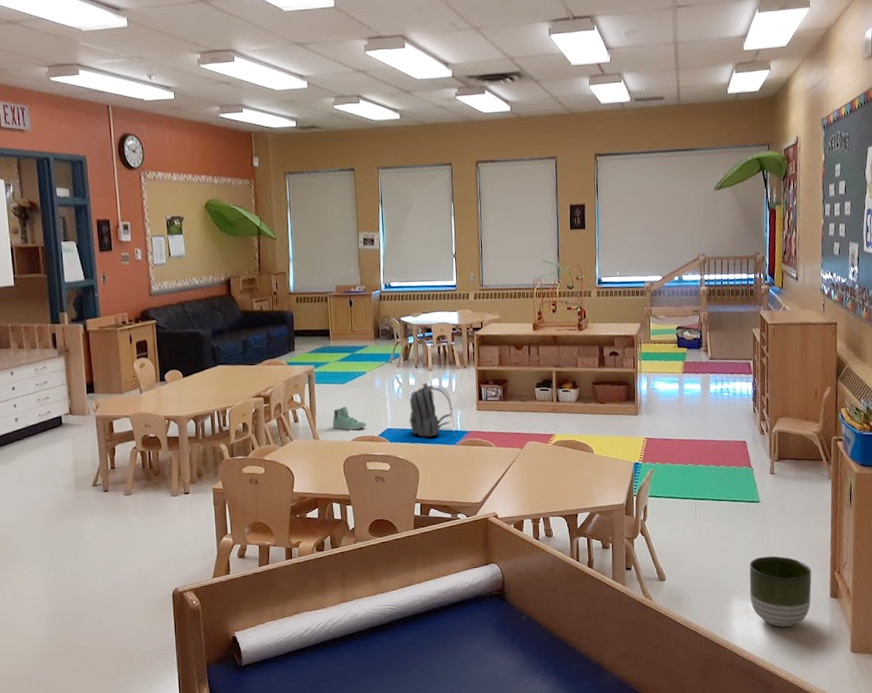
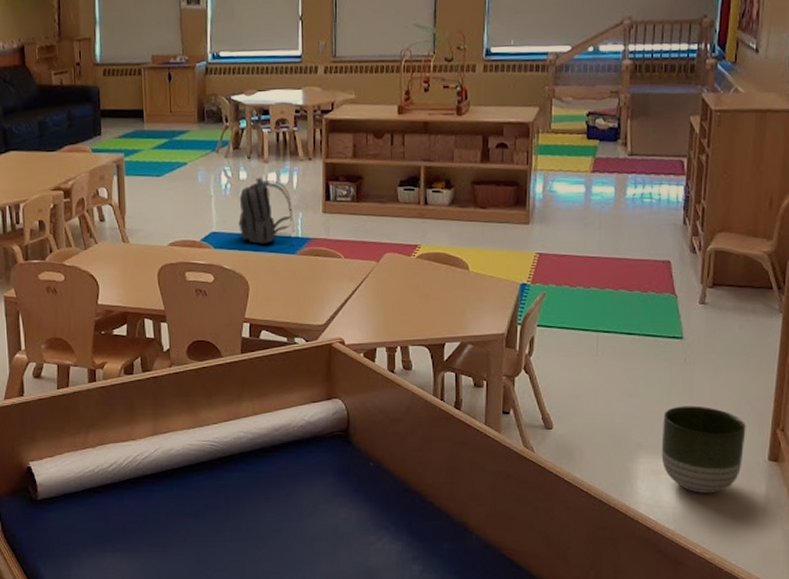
sneaker: present [332,406,366,431] -> none [145,204,186,234]

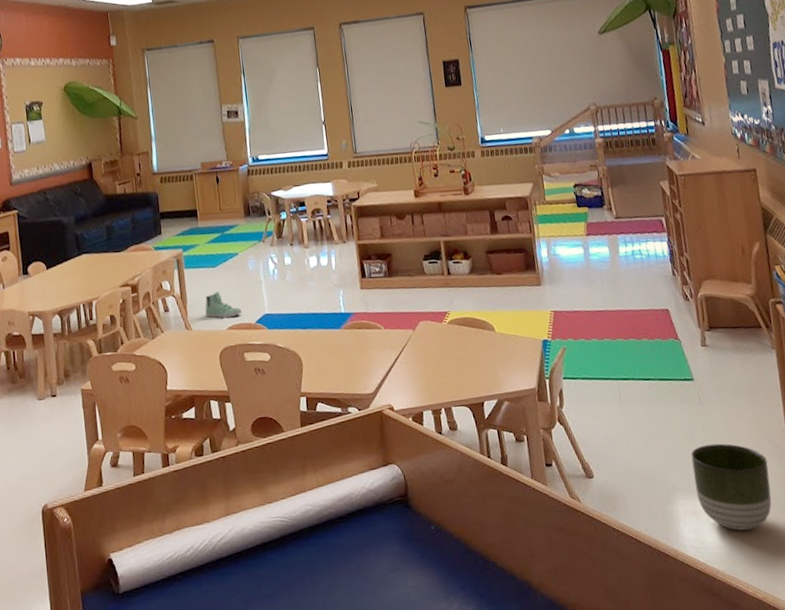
sneaker: none [145,204,186,234] -> present [205,292,242,319]
backpack: present [238,177,294,244] -> none [286,261,337,322]

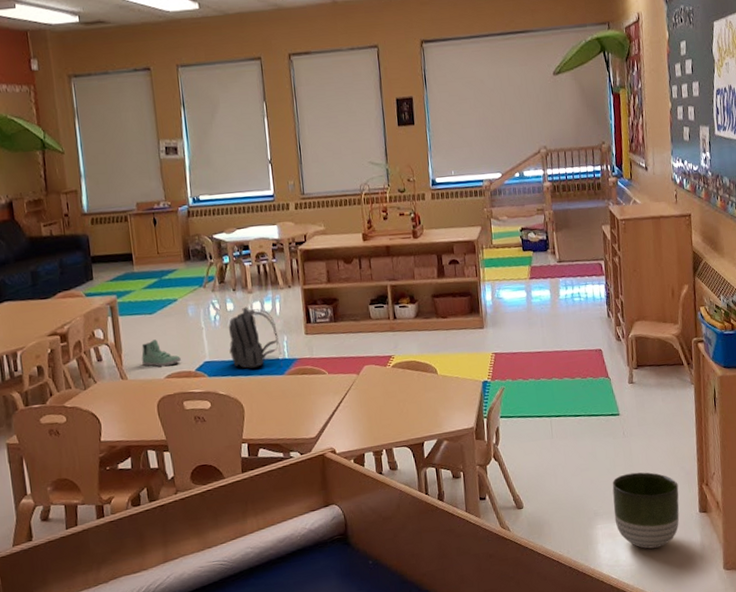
backpack: none [286,261,337,322] -> present [228,306,281,369]

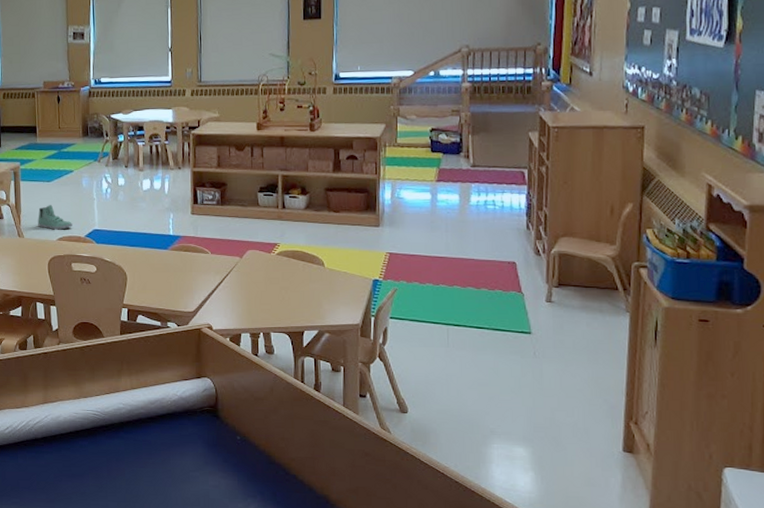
backpack: present [228,306,281,369] -> none [117,183,166,240]
planter: present [612,472,680,549] -> none [514,396,599,480]

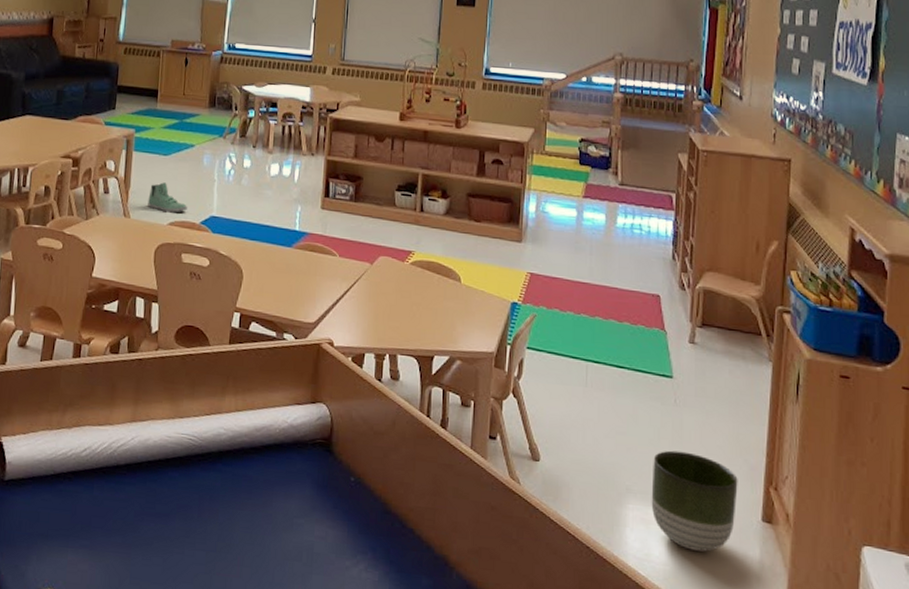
planter: none [514,396,599,480] -> present [651,450,738,552]

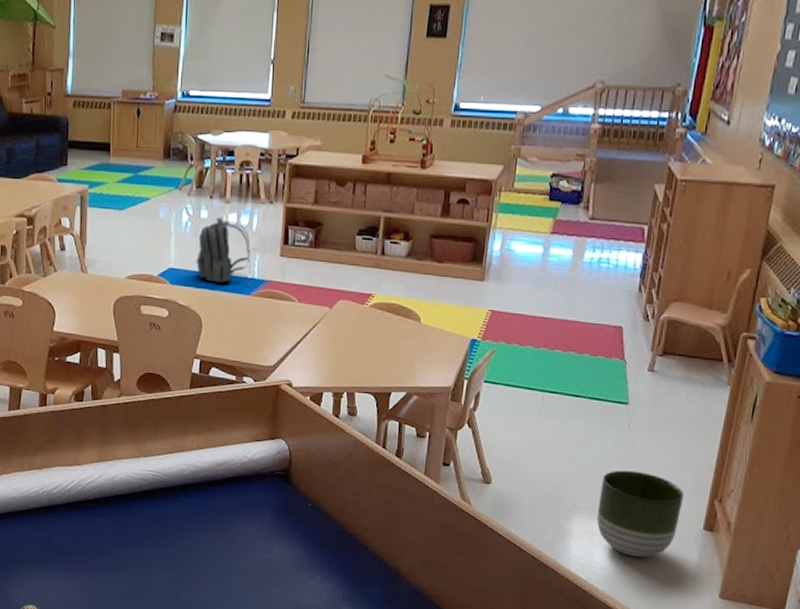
sneaker: present [148,182,187,213] -> none [105,237,145,267]
backpack: none [238,166,293,233] -> present [196,217,251,283]

